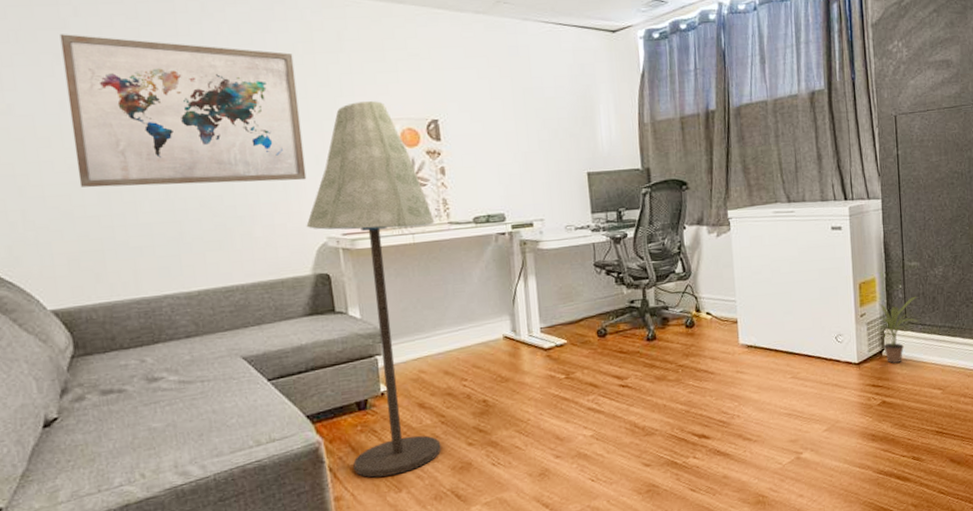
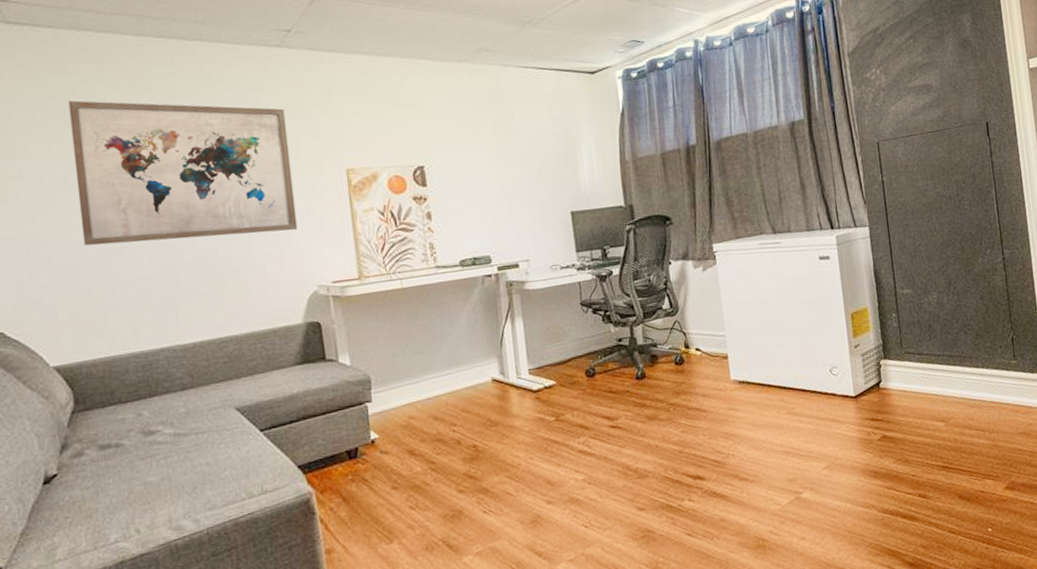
floor lamp: present [306,101,442,478] -> none [297,150,432,529]
potted plant: present [876,296,918,363] -> none [872,324,915,396]

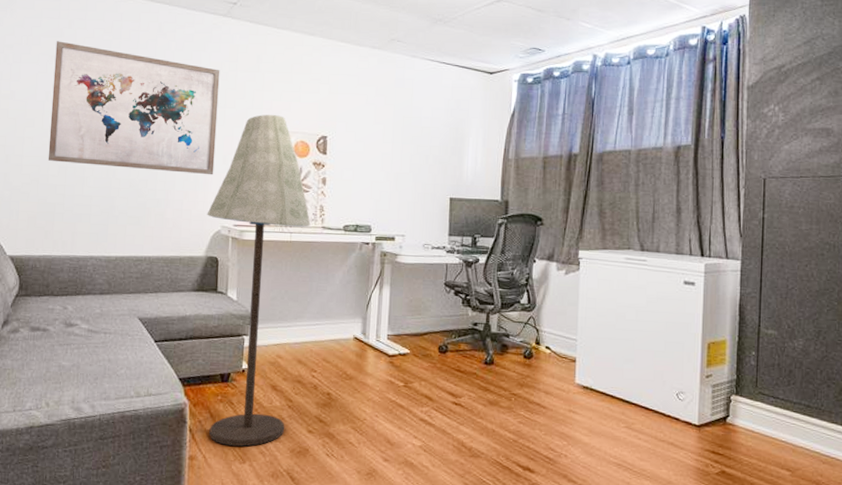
floor lamp: none [297,150,432,529] -> present [207,115,311,447]

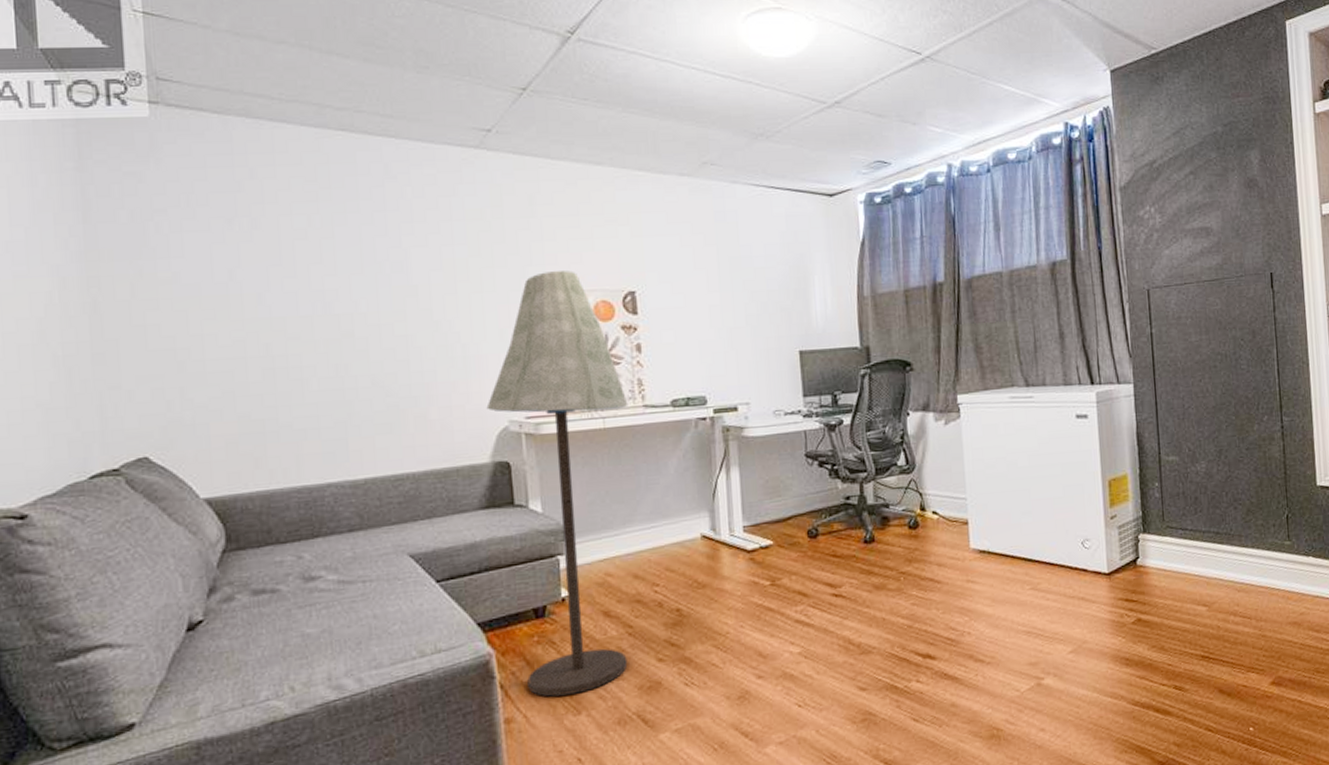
wall art: present [47,41,220,175] -> none [233,197,489,364]

